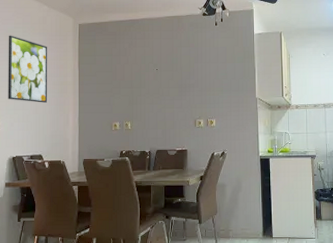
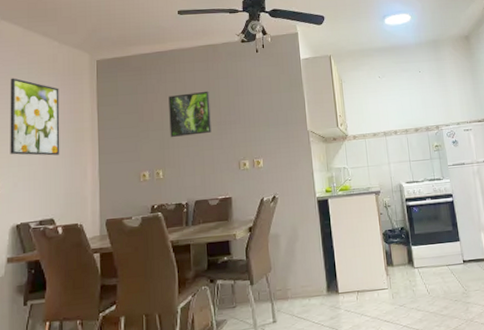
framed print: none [138,57,173,96] -> present [168,91,211,138]

